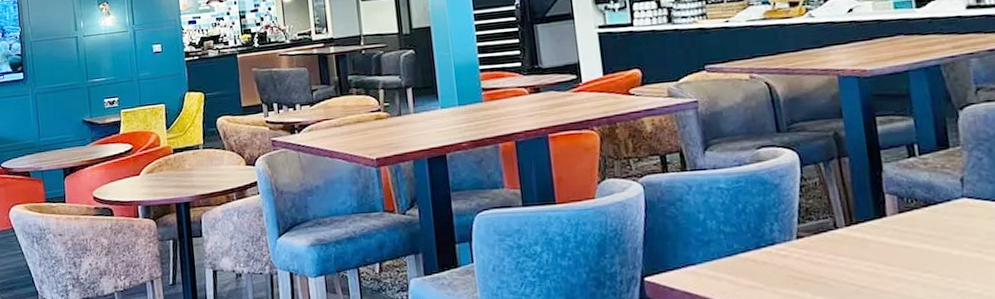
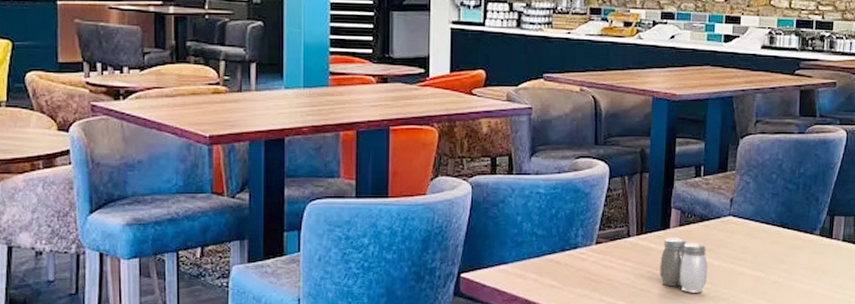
salt and pepper shaker: none [881,226,948,289] -> present [659,238,708,293]

